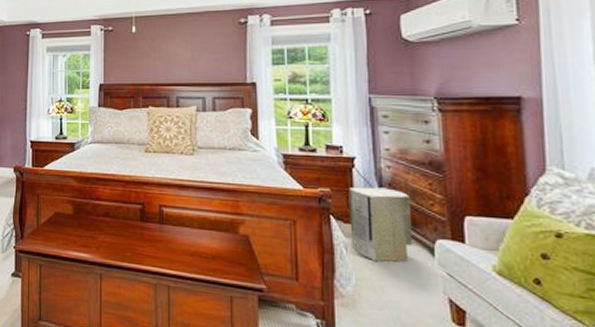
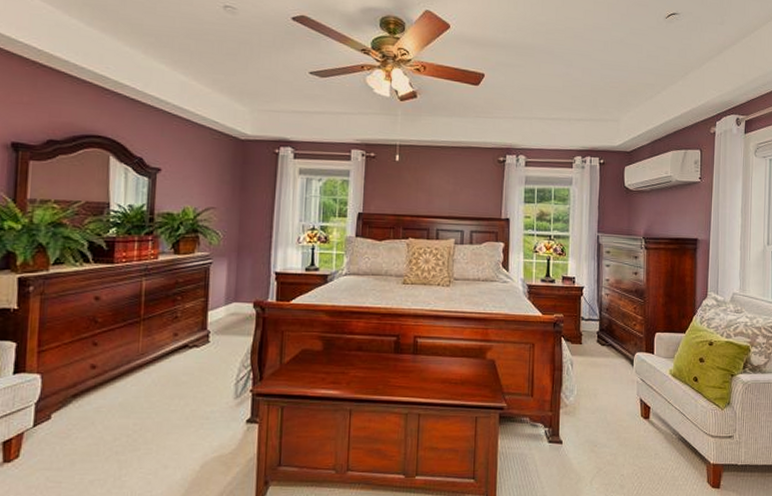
air purifier: present [348,187,412,263] -> none [575,312,620,374]

